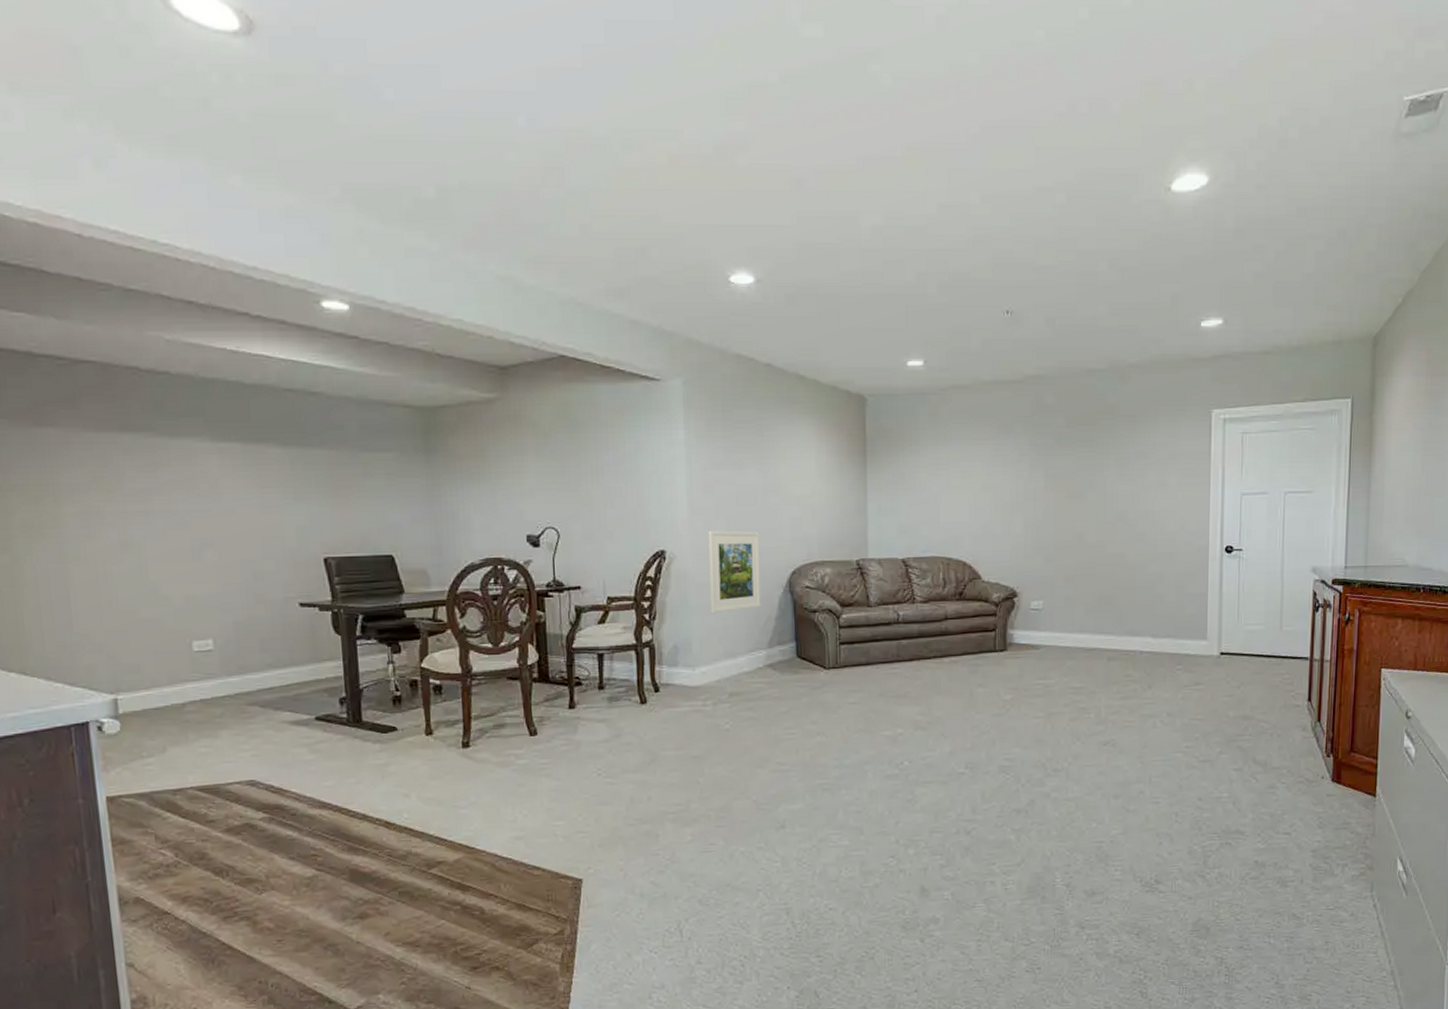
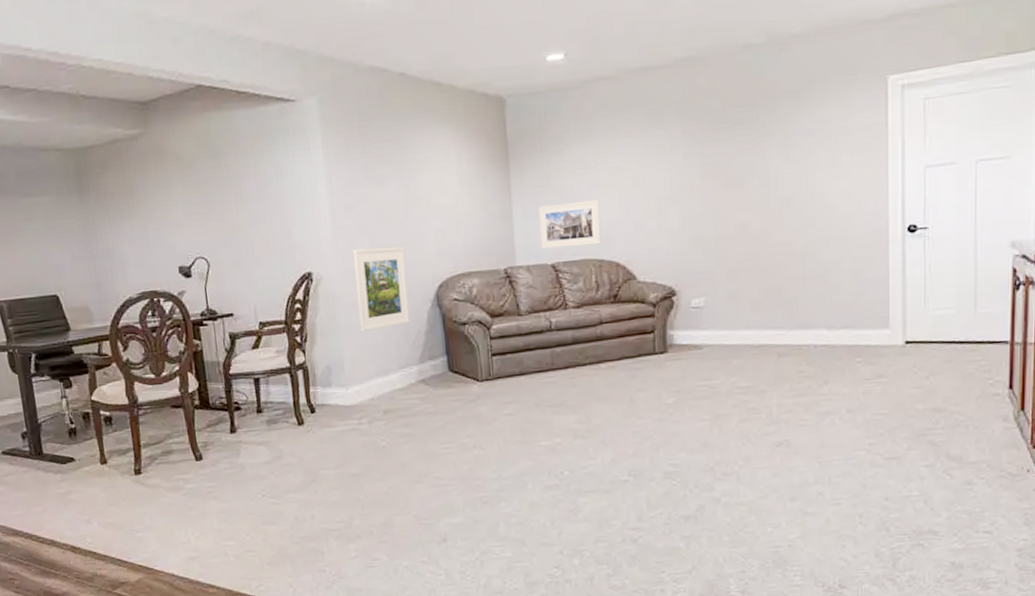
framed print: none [892,500,950,544] -> present [538,199,602,250]

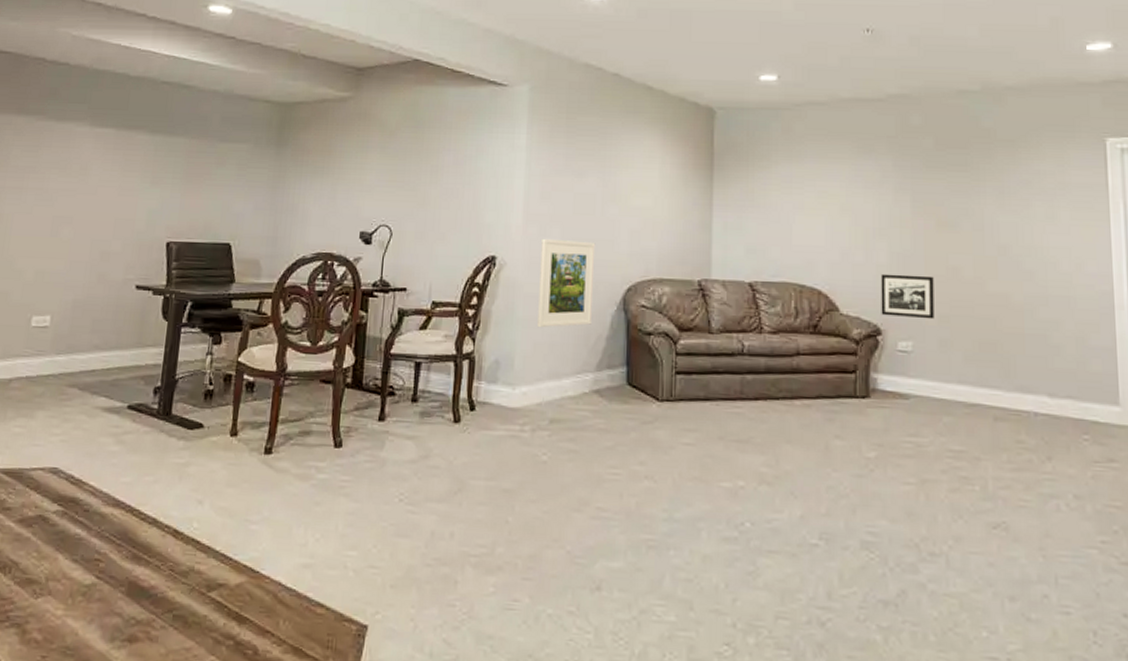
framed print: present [538,199,602,250] -> none [739,220,804,268]
picture frame: none [673,235,724,278] -> present [881,273,935,320]

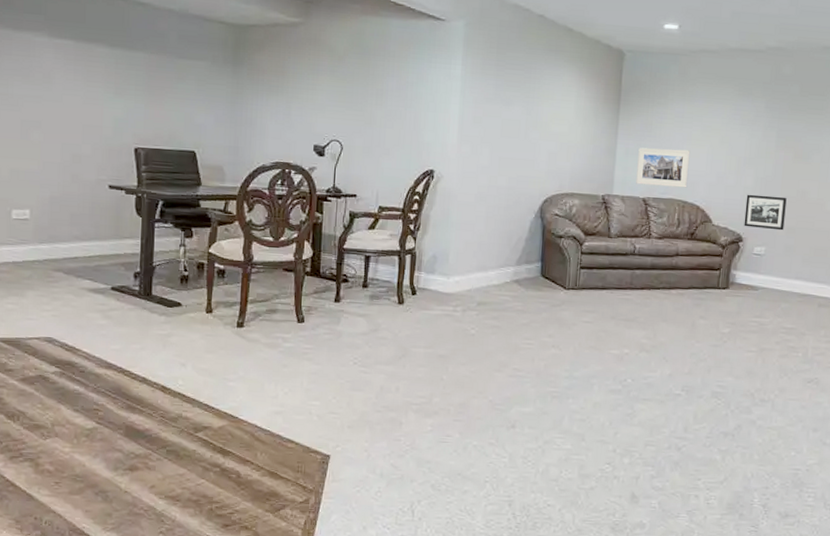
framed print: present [537,239,596,328] -> none [469,157,519,231]
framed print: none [739,220,804,268] -> present [636,147,691,188]

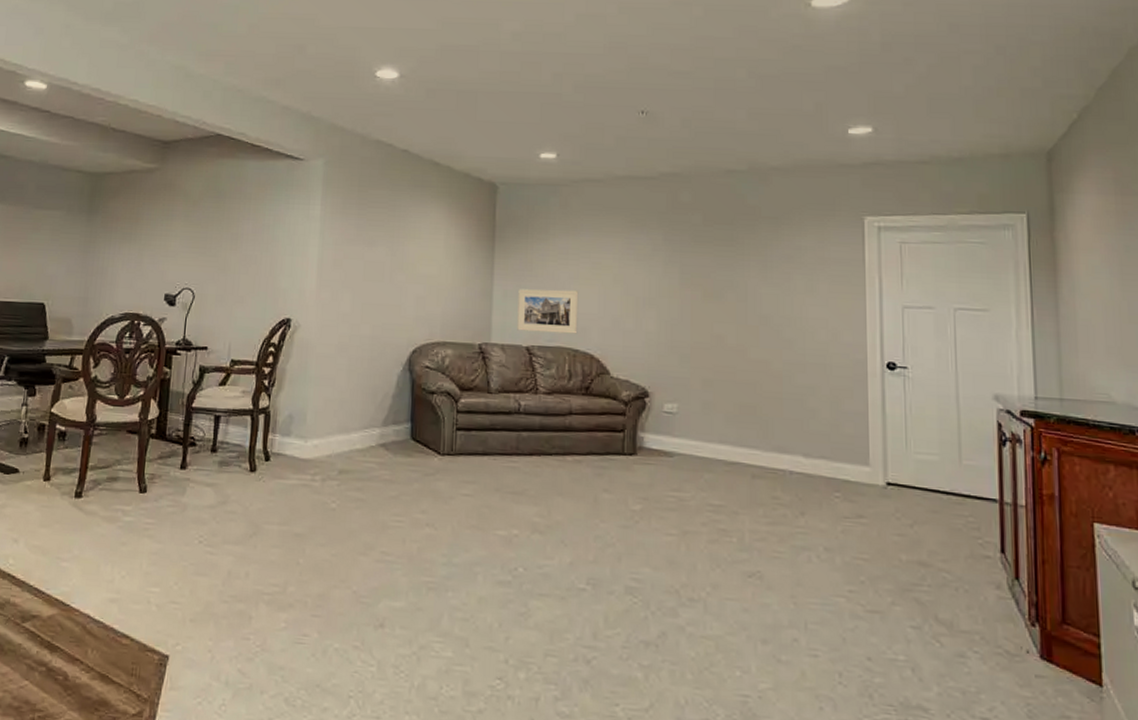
picture frame: present [744,194,787,231] -> none [649,340,699,384]

